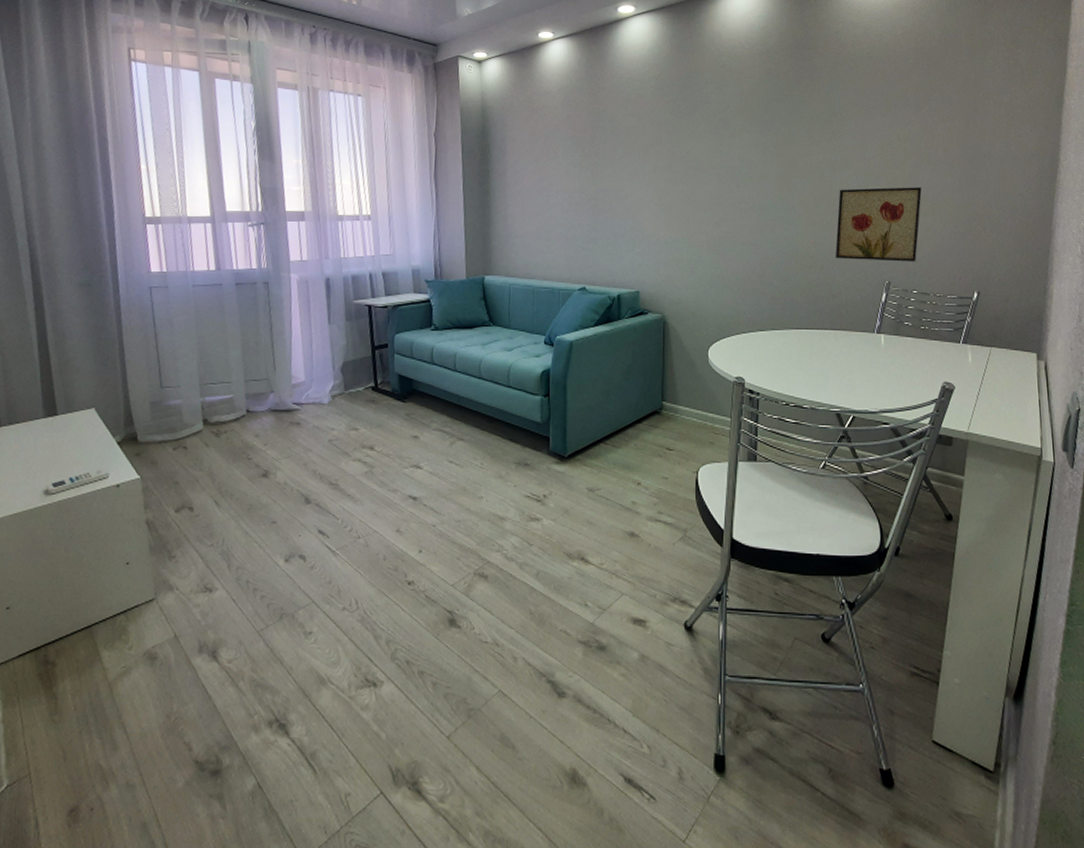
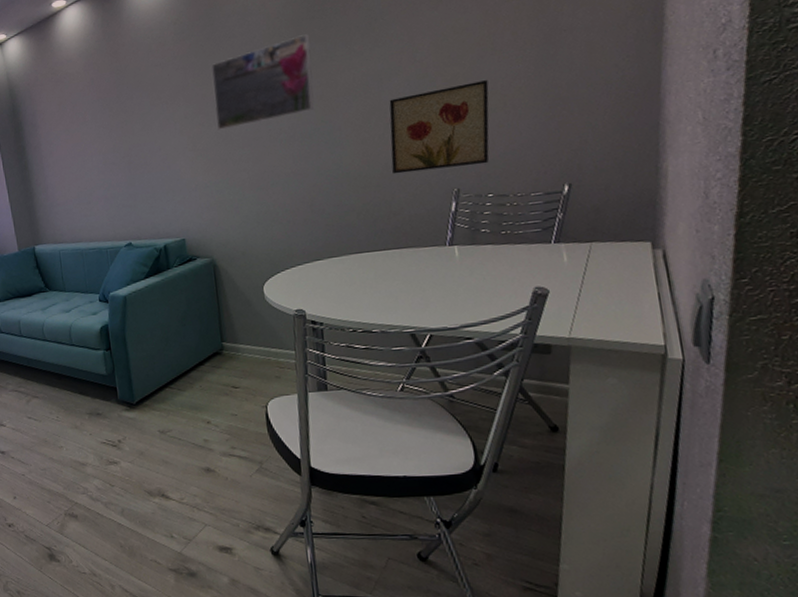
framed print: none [683,114,777,190] -> present [211,34,314,130]

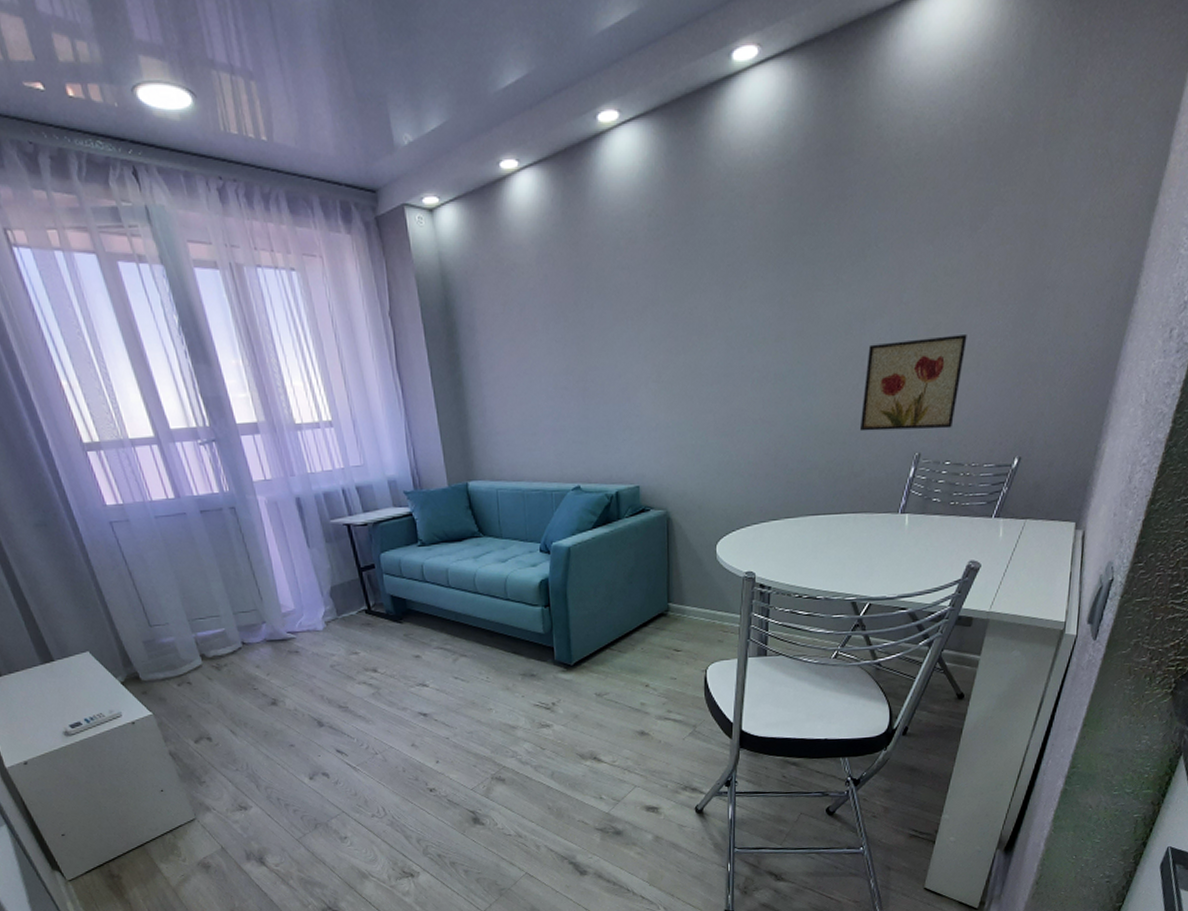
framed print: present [211,34,314,130] -> none [685,253,798,360]

